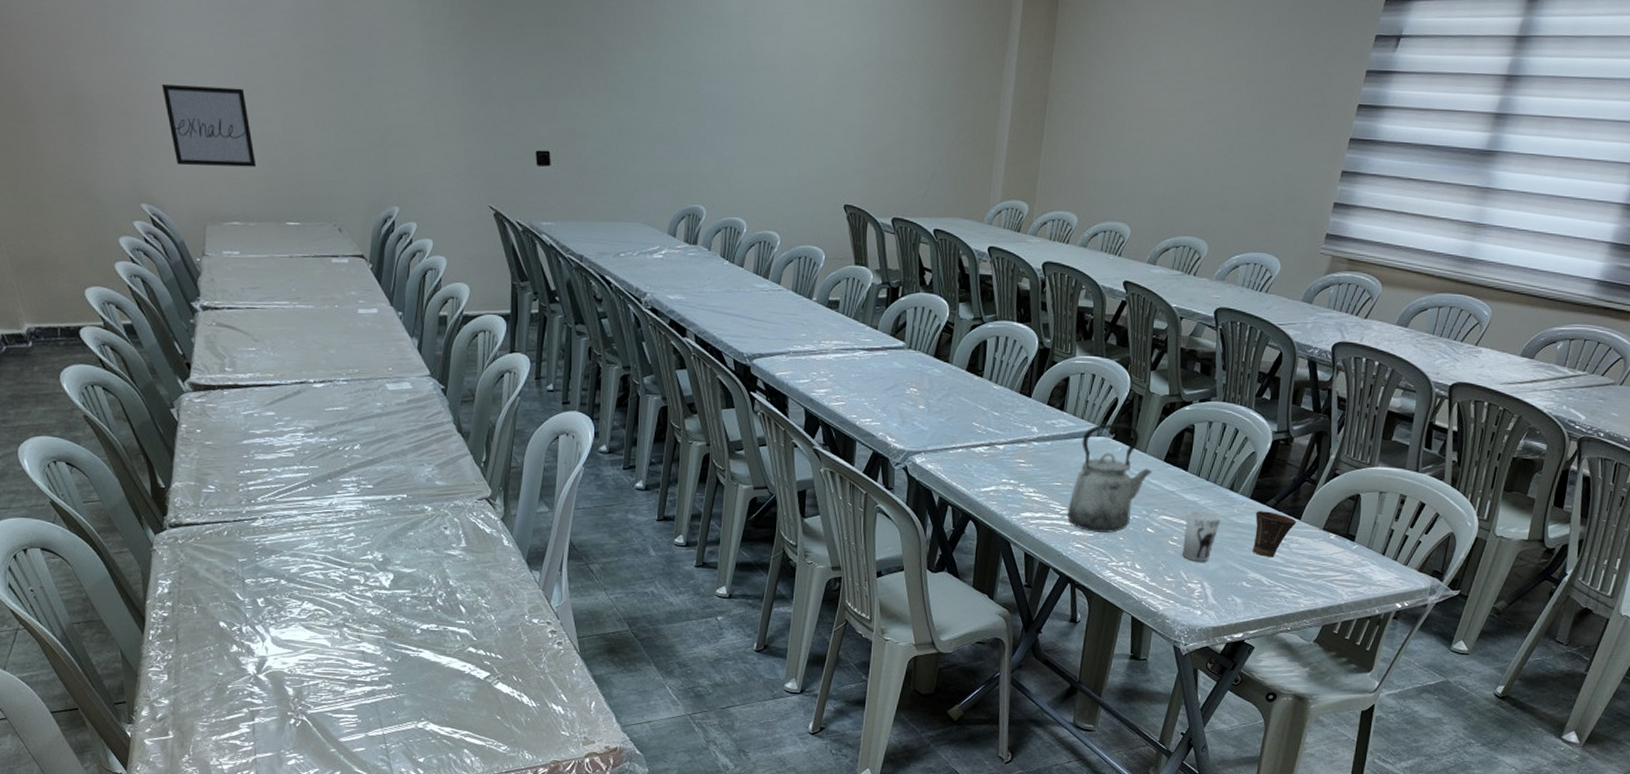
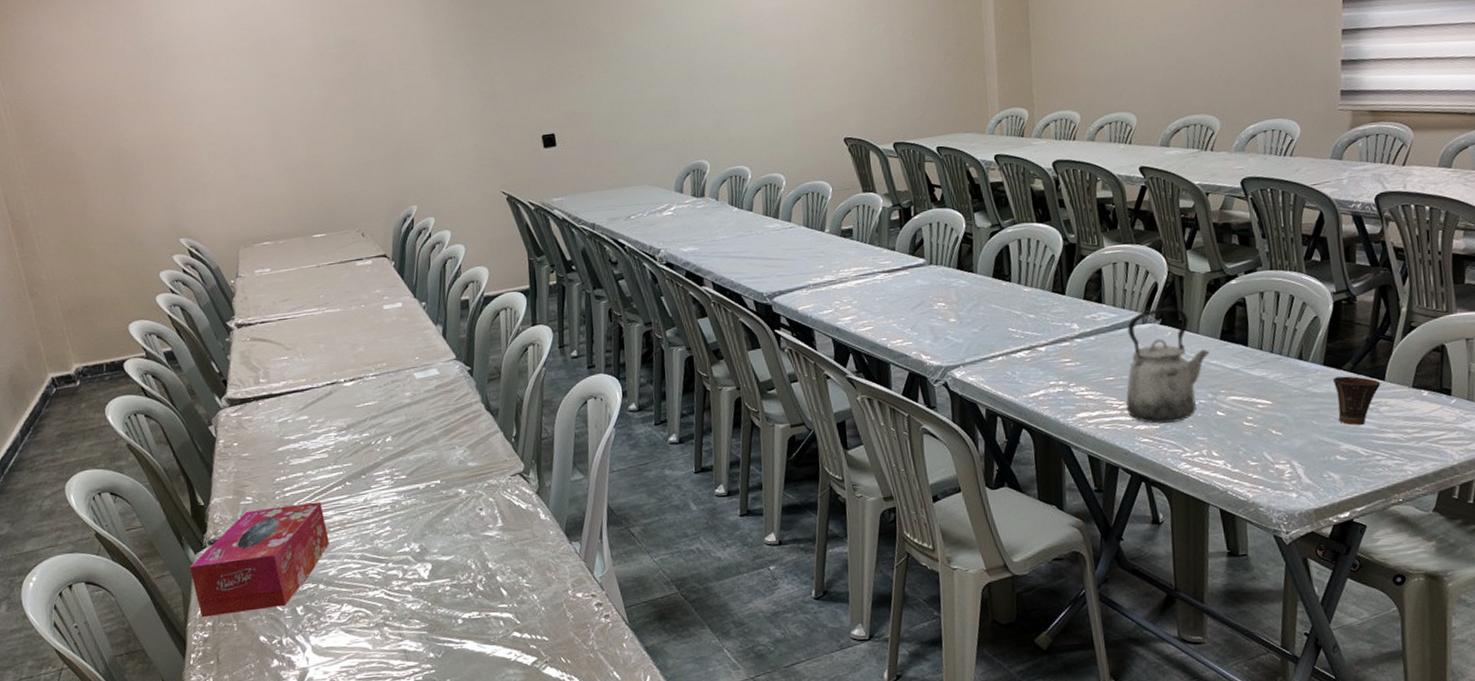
tissue box: none [149,499,292,598] -> present [189,501,329,618]
wall art: present [162,85,257,167] -> none [198,123,284,199]
cup: present [1182,510,1222,561] -> none [1257,384,1297,440]

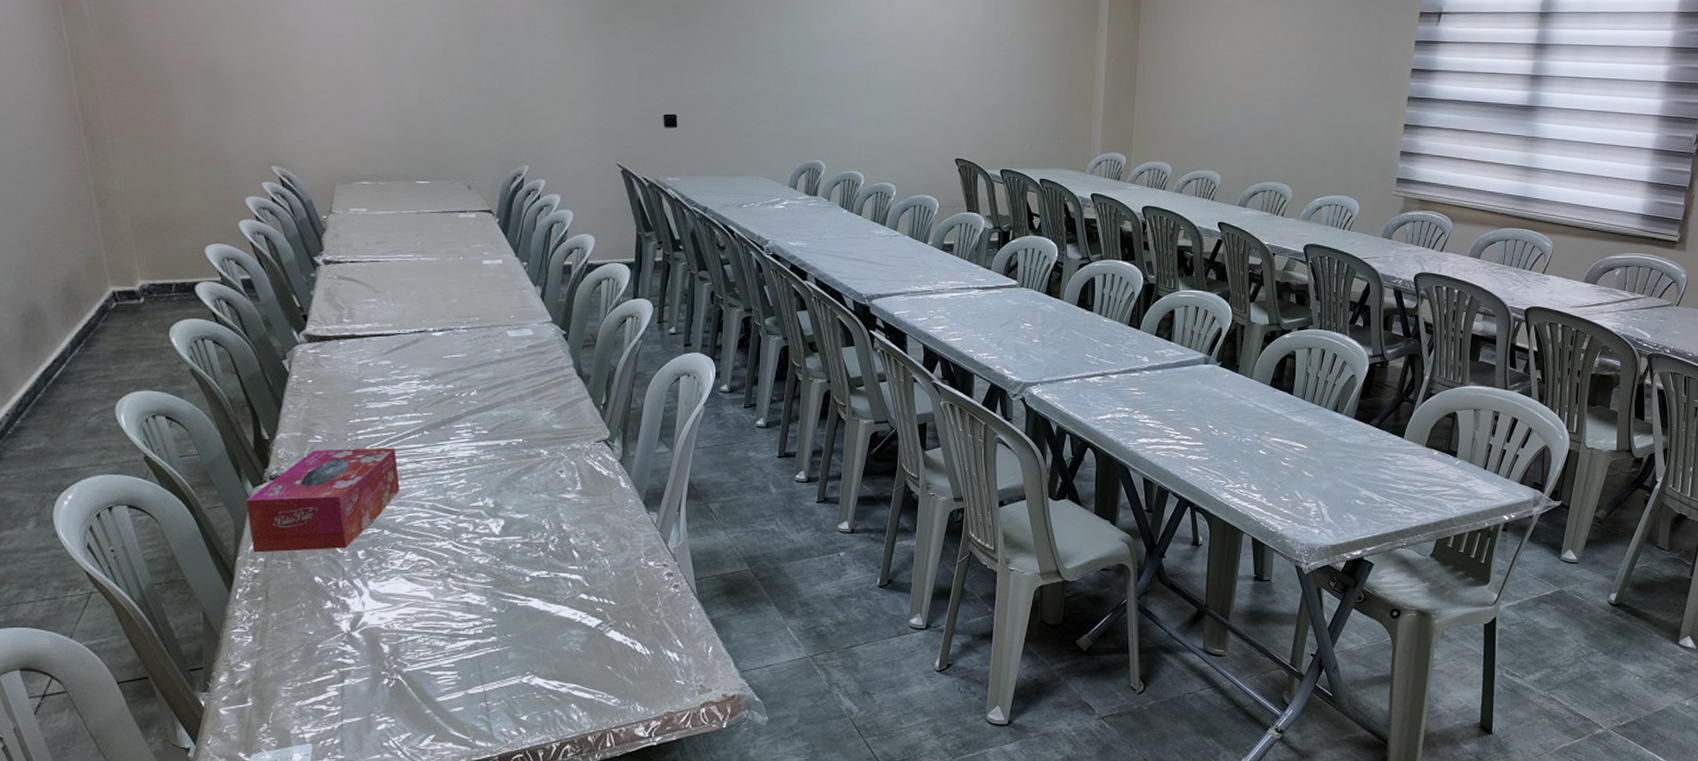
kettle: present [1126,307,1210,424] -> none [1181,352,1260,457]
cup: present [1333,376,1381,425] -> none [1361,430,1400,475]

